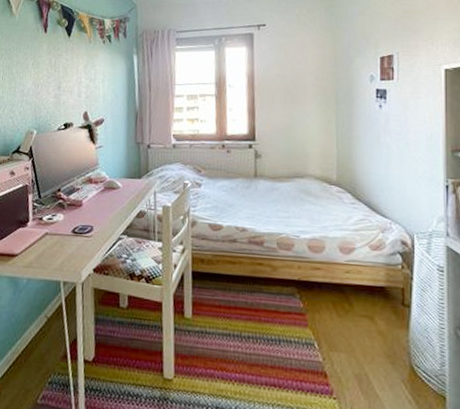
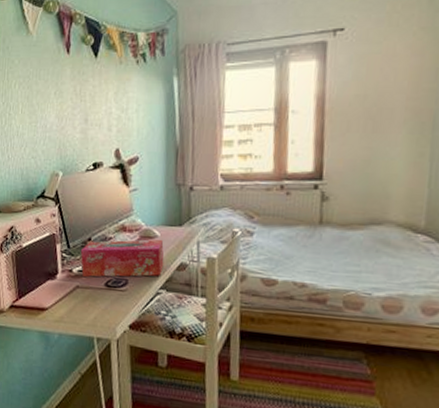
tissue box: none [50,190,126,225] -> present [80,239,164,277]

